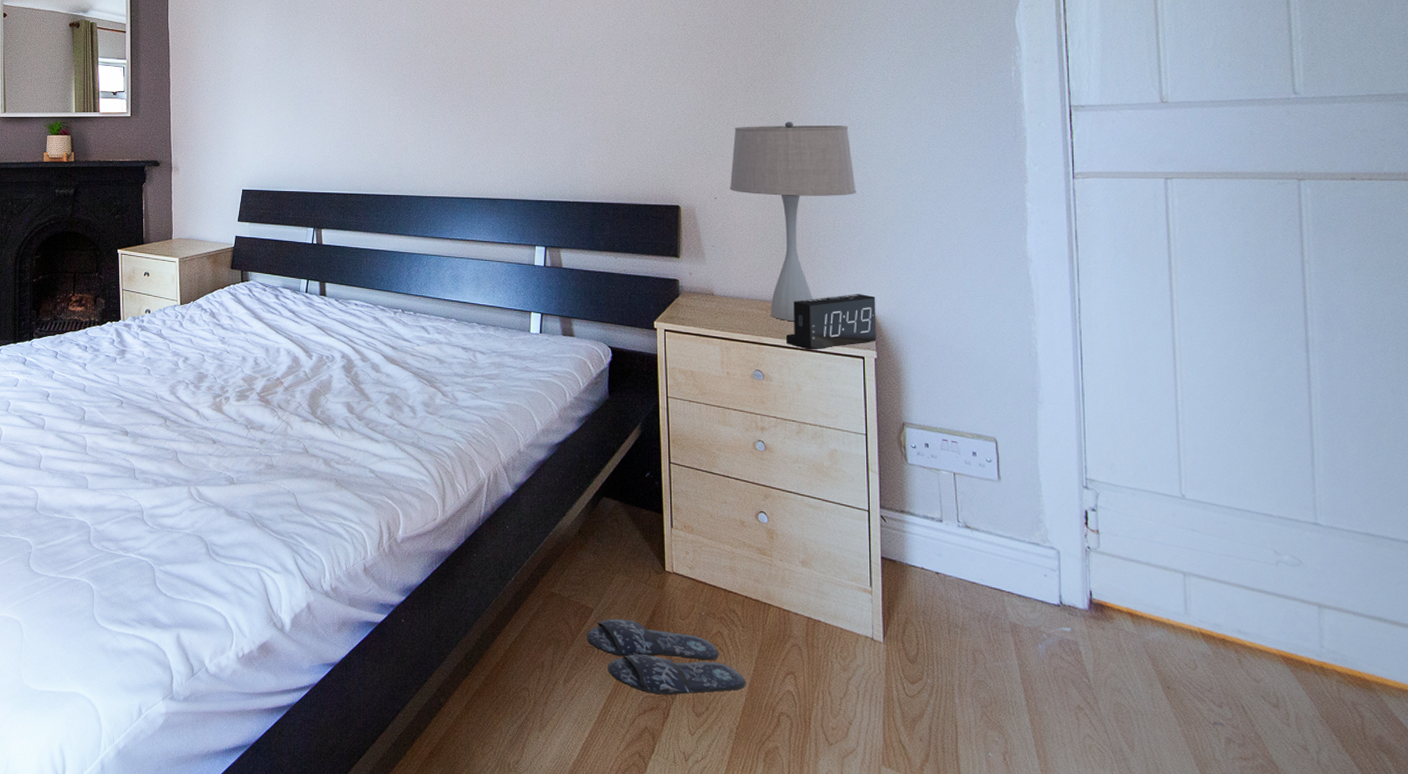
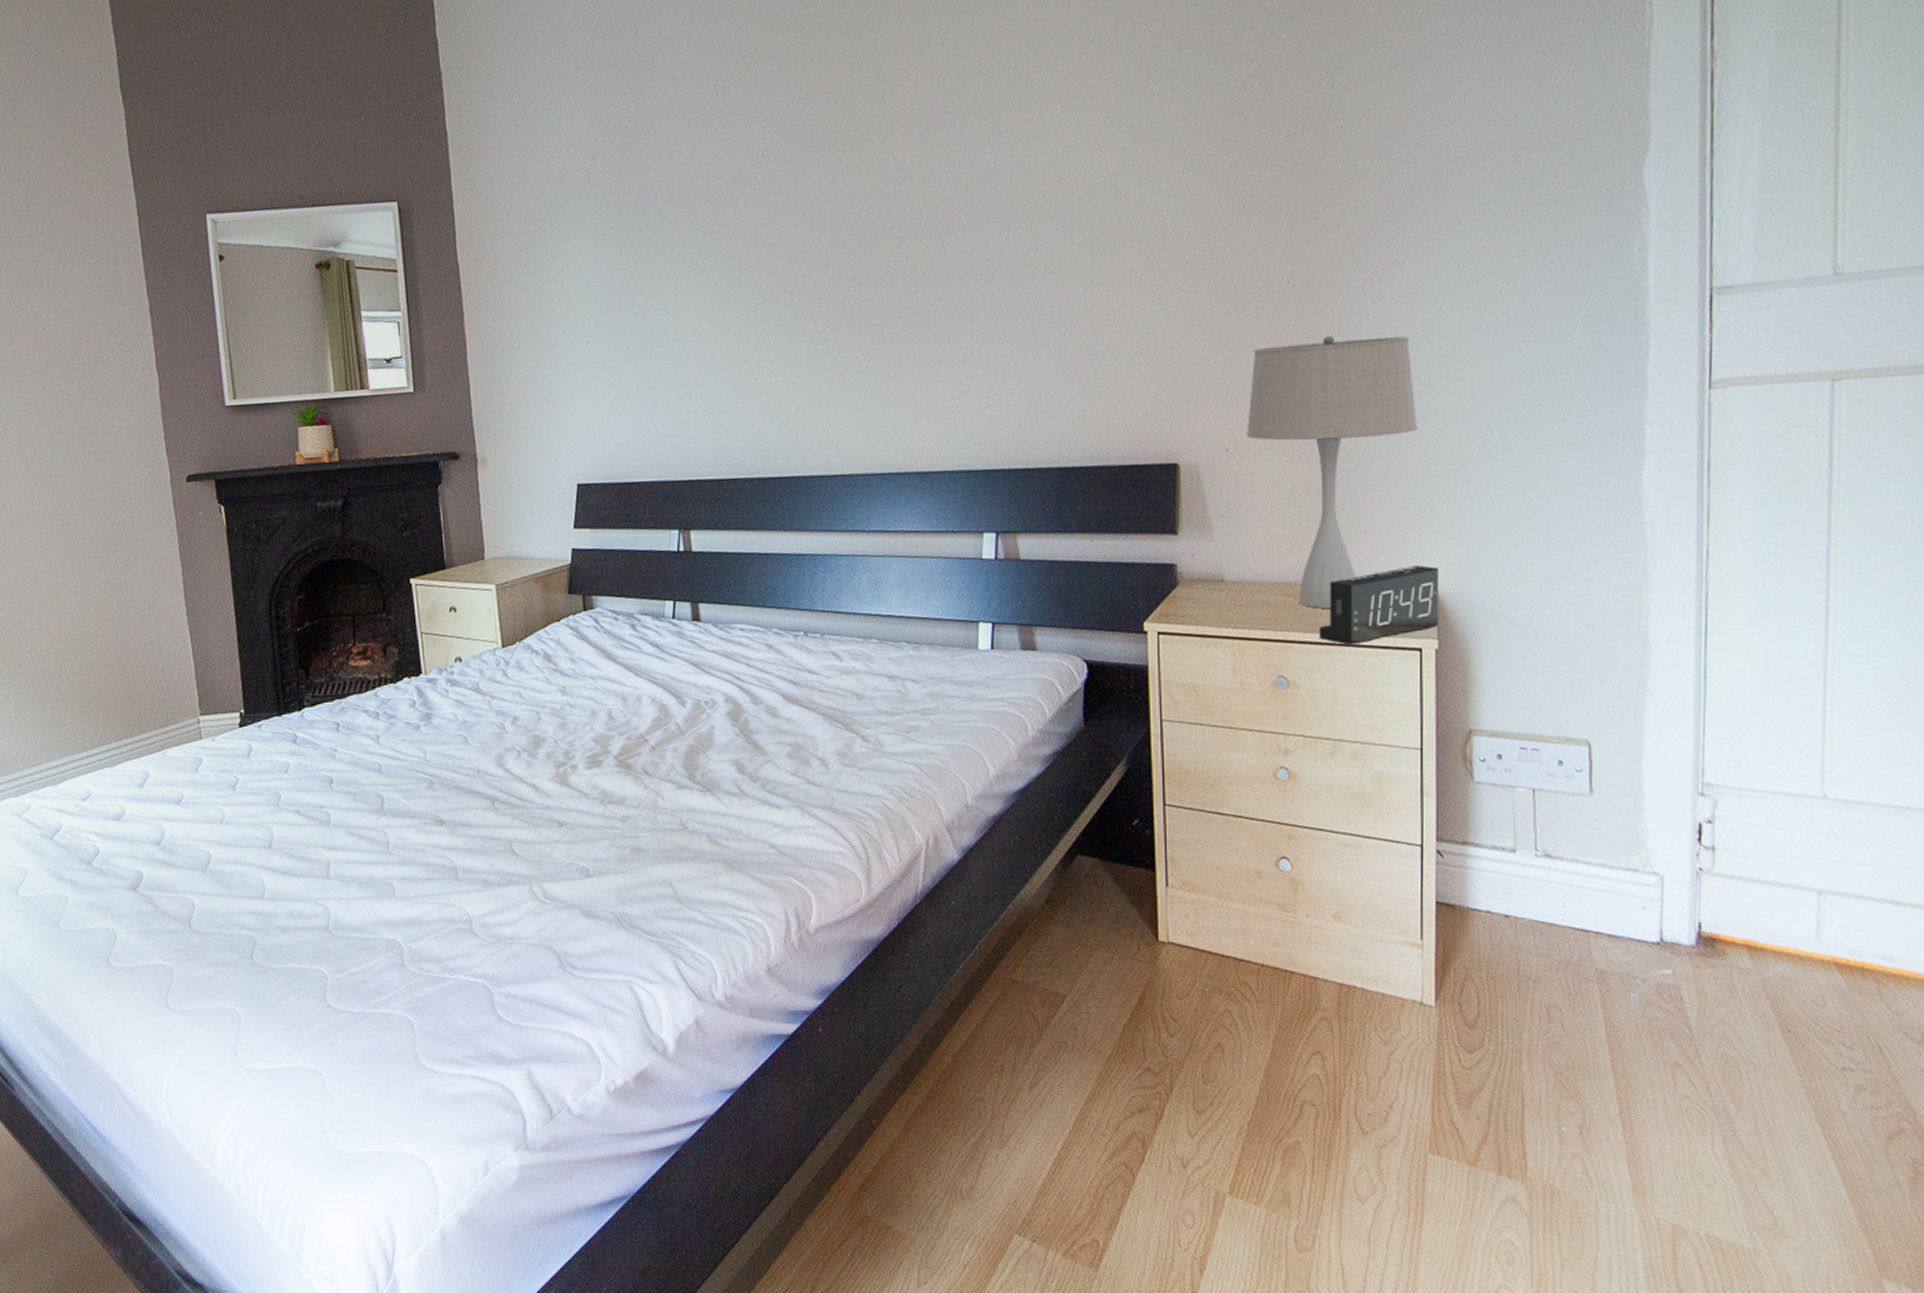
slippers: present [587,618,746,695] -> none [1058,1004,1261,1093]

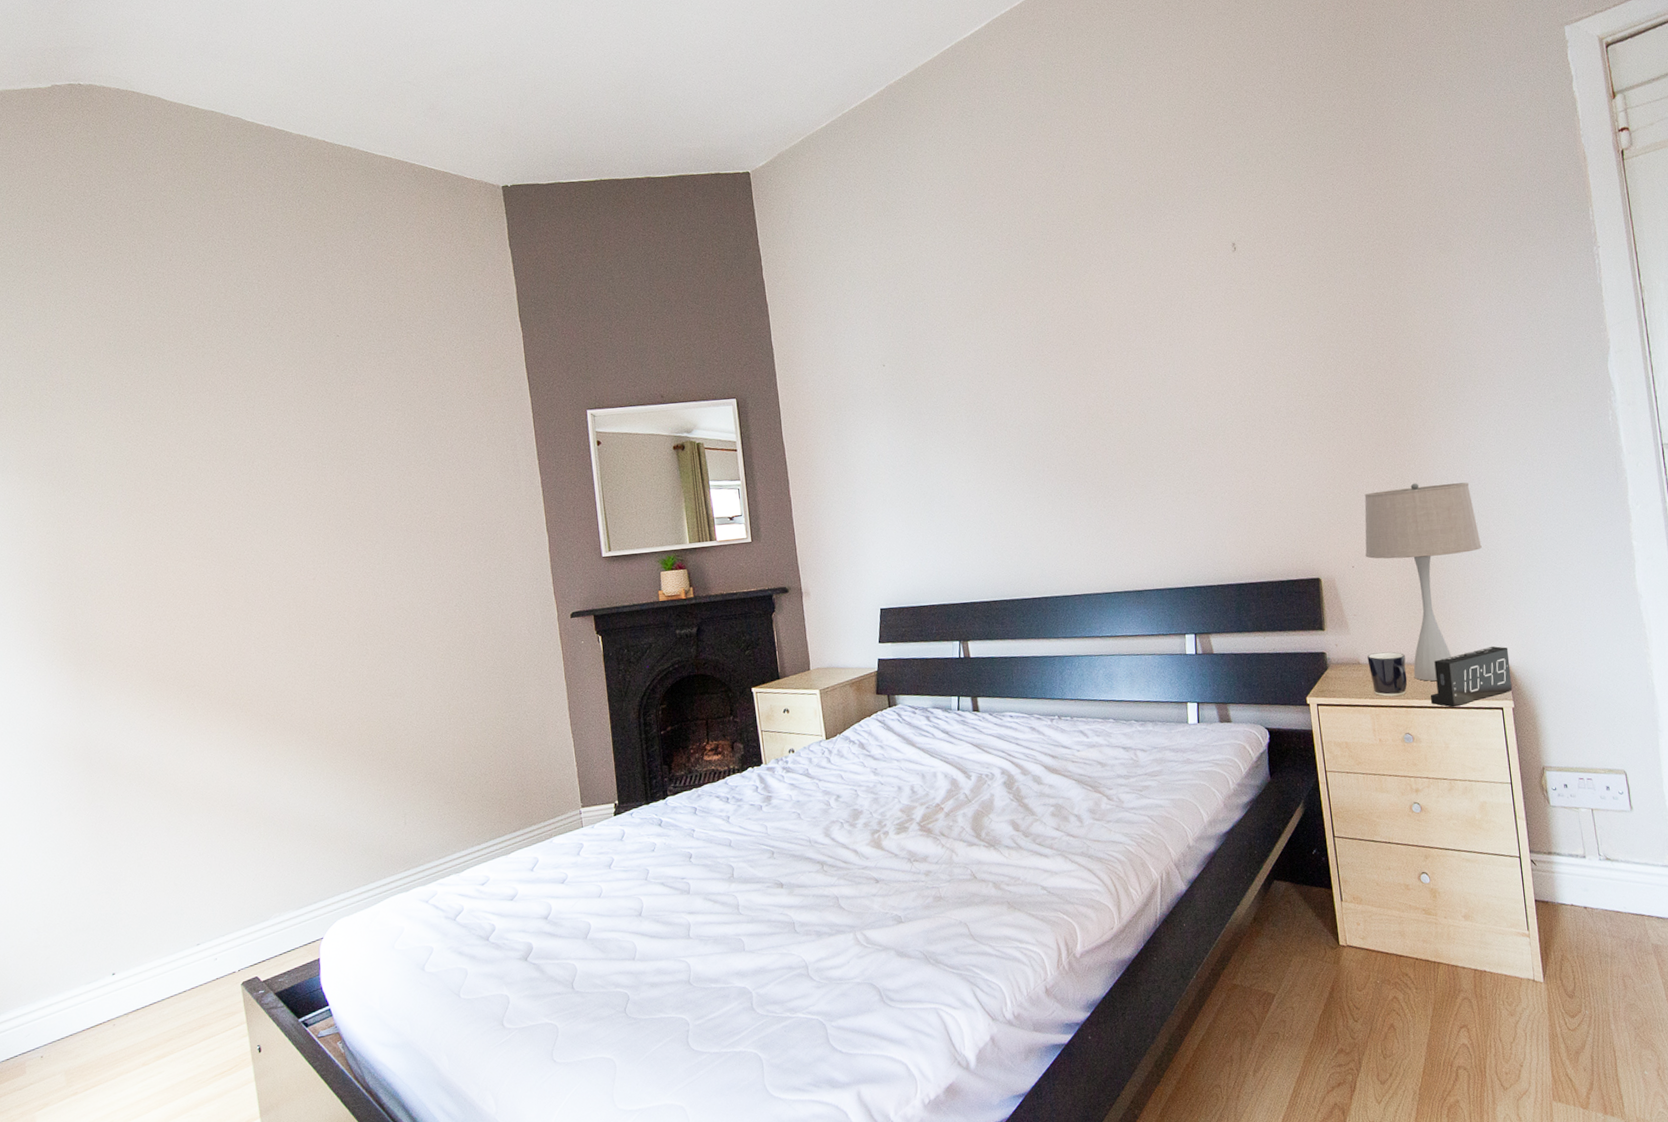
mug: none [1235,566,1289,628] -> present [1367,651,1408,697]

